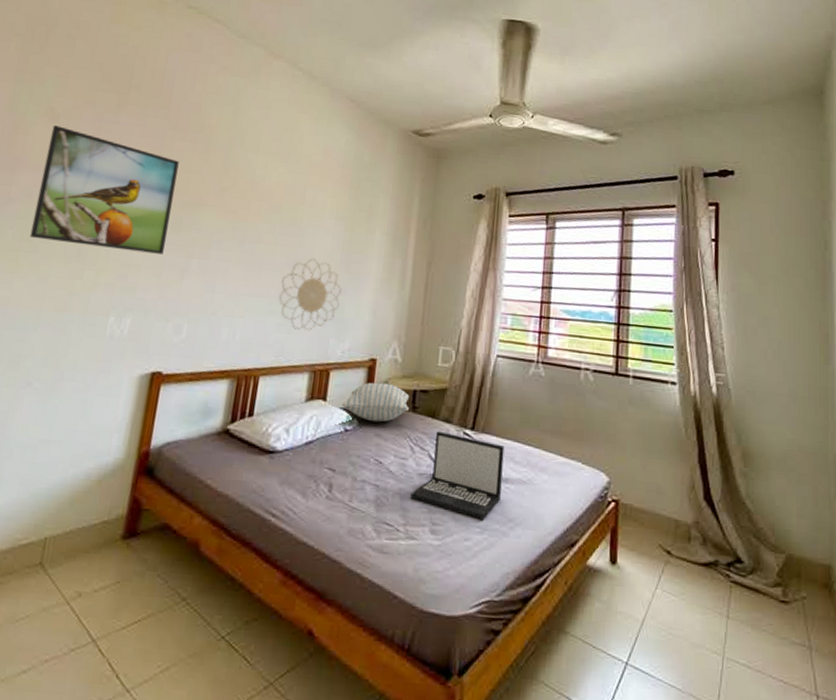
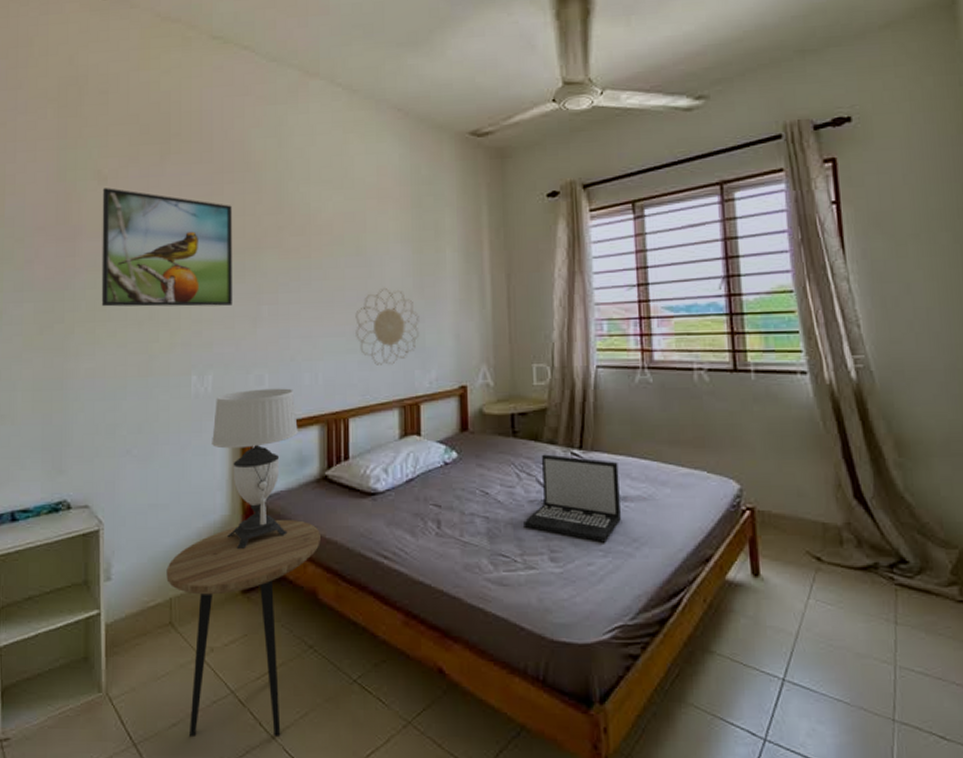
side table: none [39,468,213,691] -> present [166,520,320,736]
table lamp: none [117,337,210,494] -> present [212,388,298,549]
pillow: present [342,382,410,423] -> none [438,410,509,452]

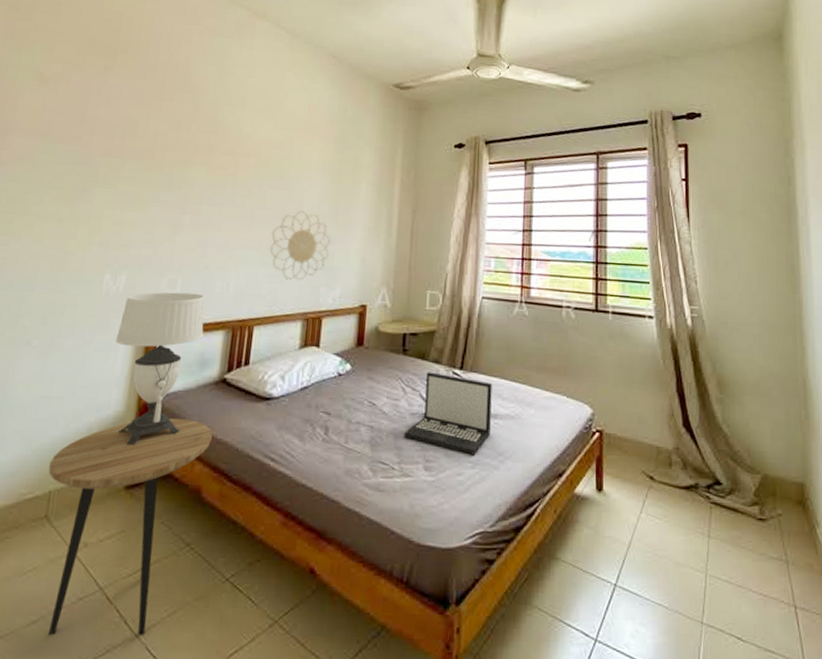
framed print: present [101,188,232,307] -> none [23,90,168,212]

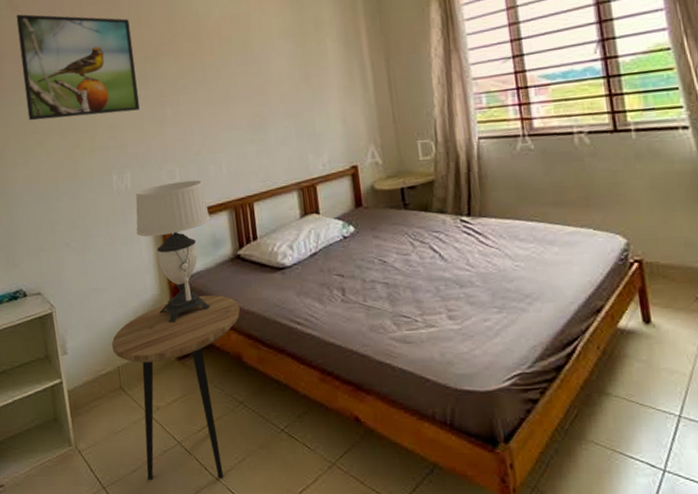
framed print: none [23,90,168,212] -> present [16,14,140,121]
decorative wall piece: present [270,210,331,281] -> none [249,81,310,153]
laptop computer: present [404,372,493,455] -> none [421,222,512,300]

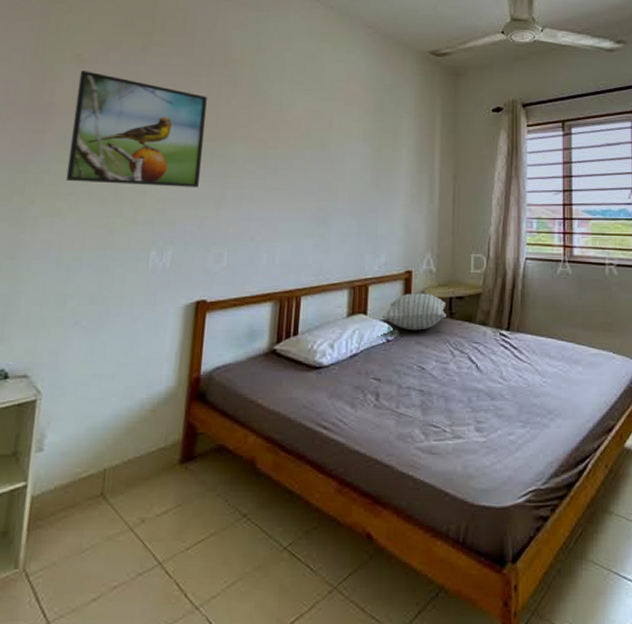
side table: present [112,295,240,480] -> none [102,392,264,611]
table lamp: present [135,180,211,323] -> none [164,266,252,419]
pillow: none [335,186,400,226] -> present [383,293,447,331]

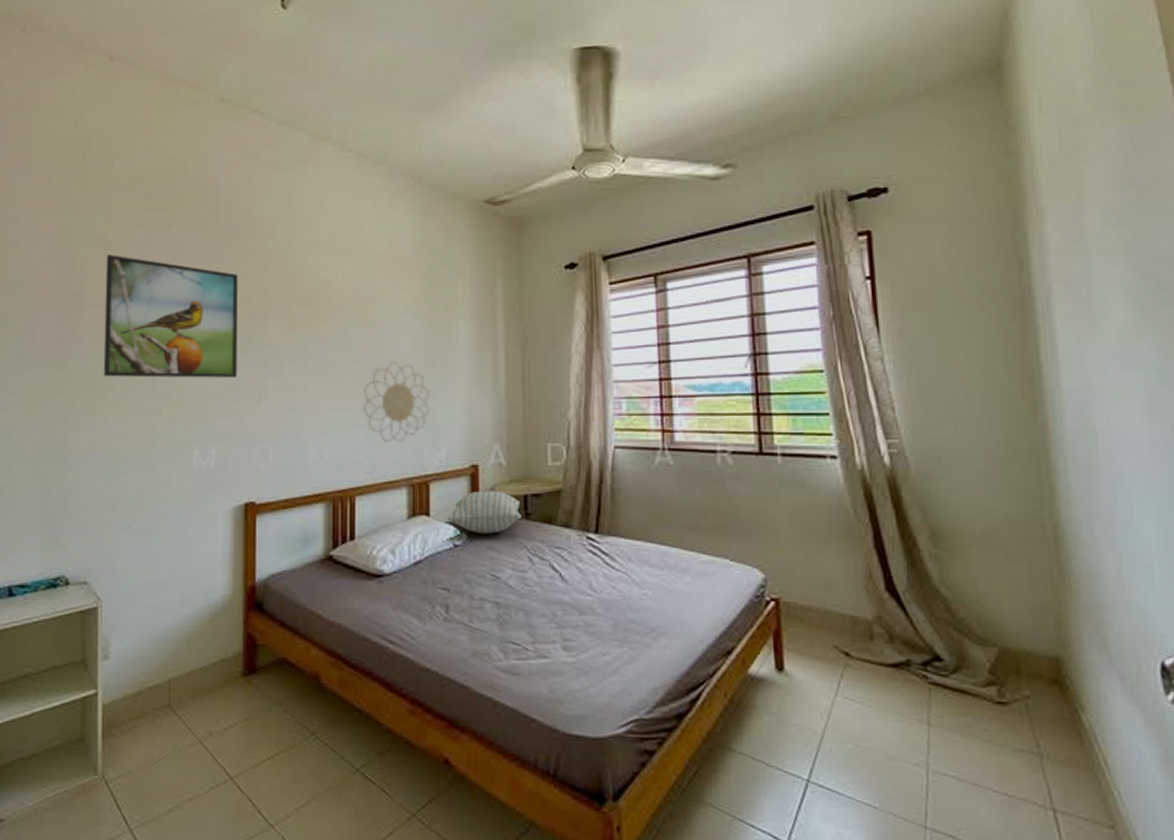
decorative wall piece: none [314,179,374,249] -> present [363,361,430,442]

